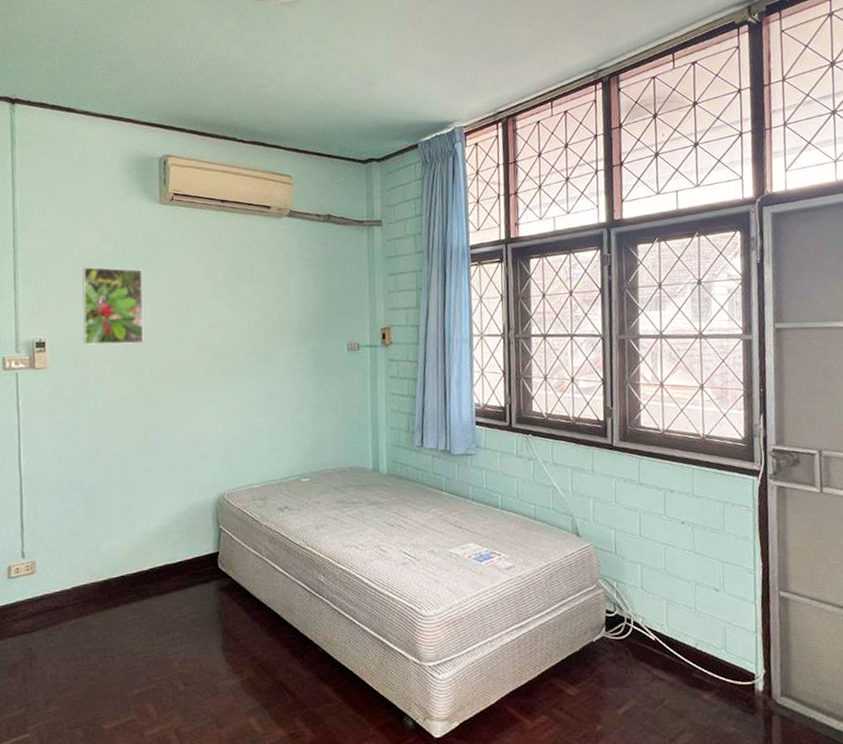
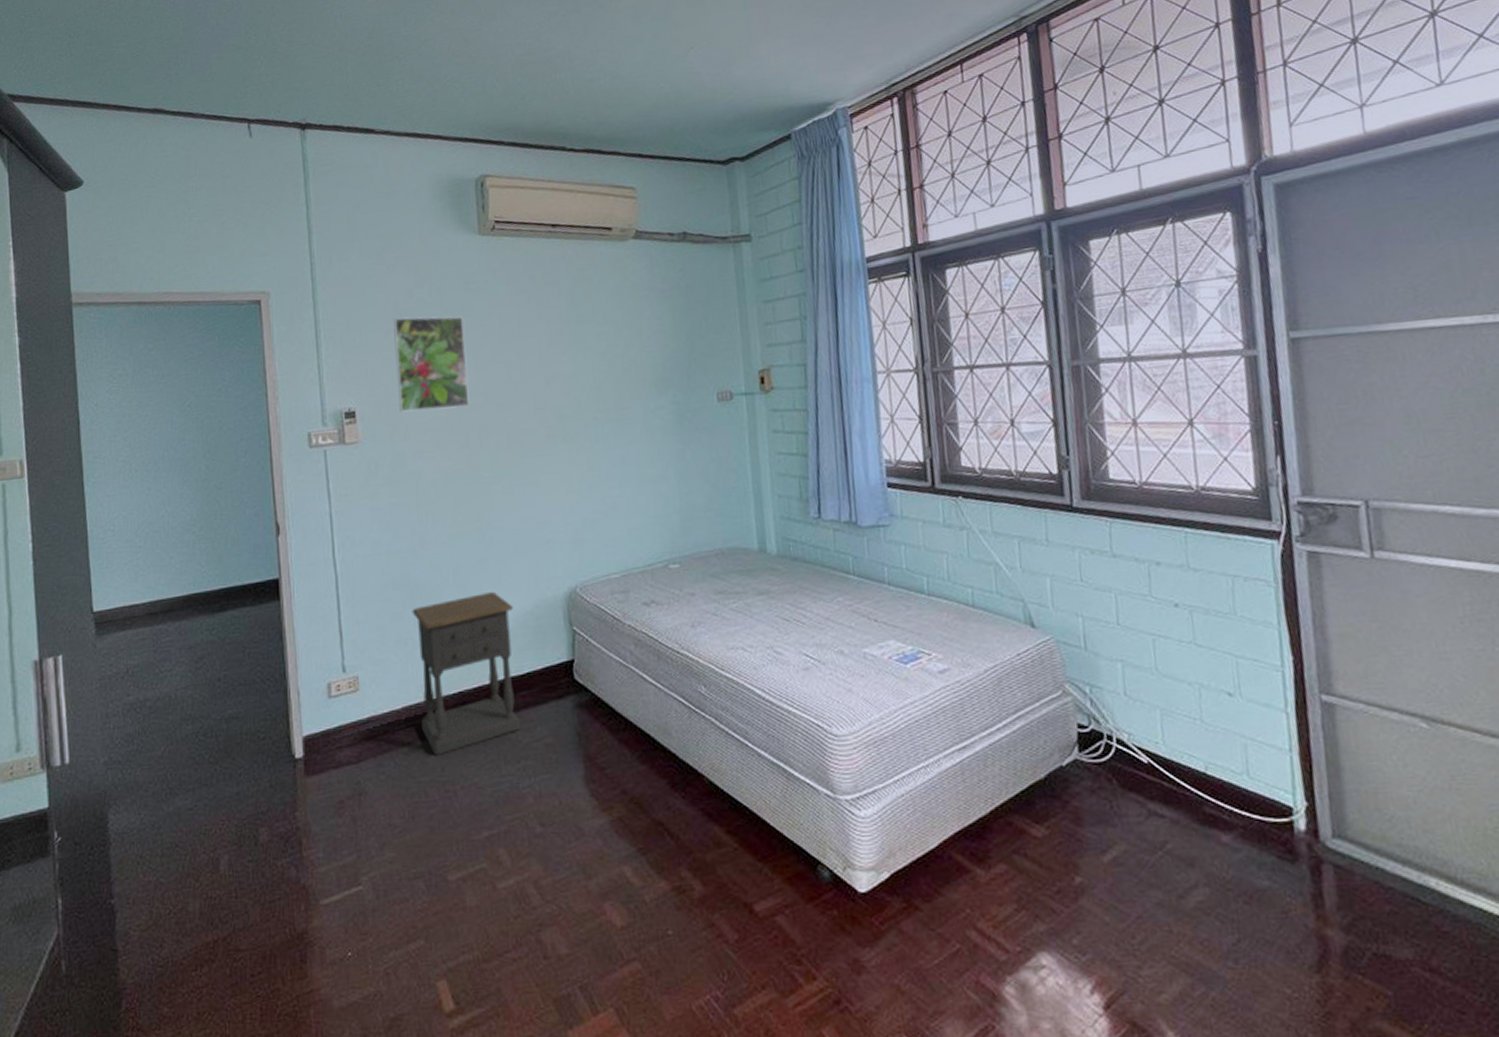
nightstand: none [84,496,172,628] -> present [411,592,521,756]

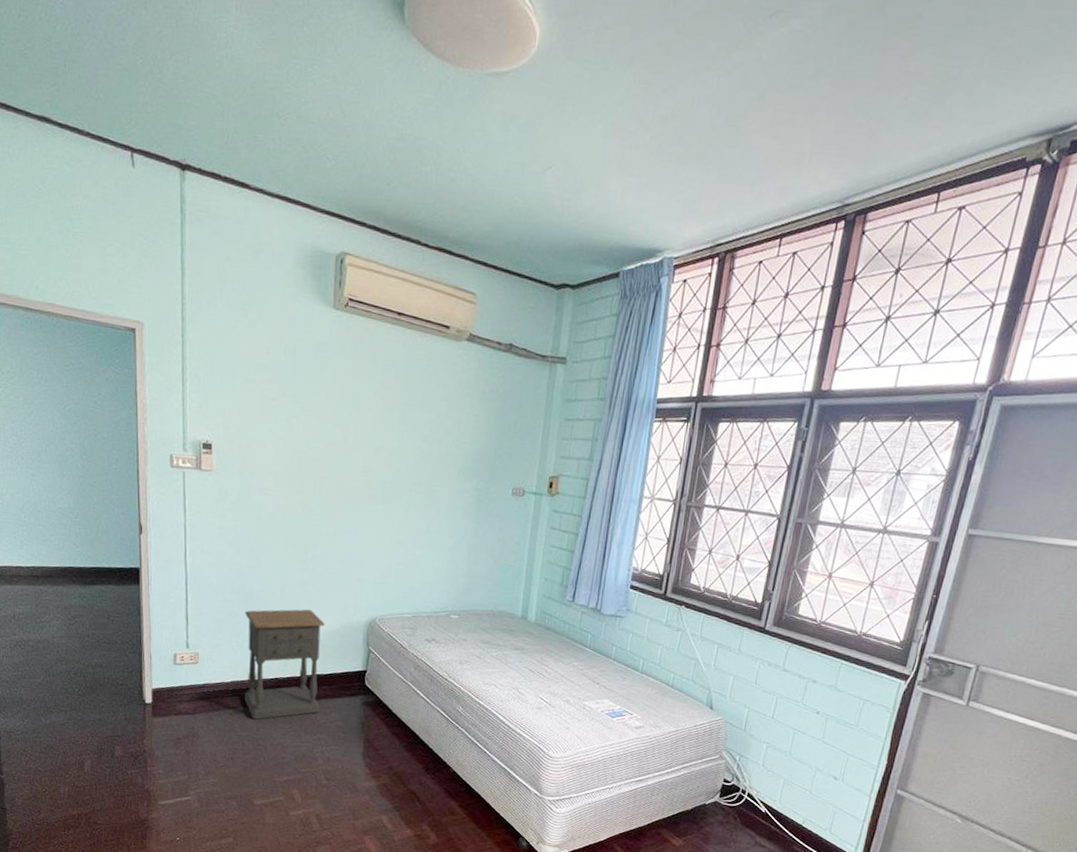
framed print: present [393,315,470,412] -> none [249,369,312,459]

